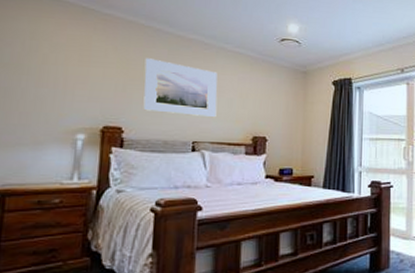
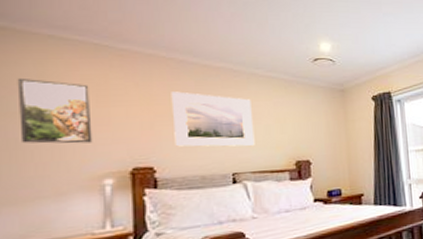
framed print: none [10,32,74,99] -> present [17,77,93,144]

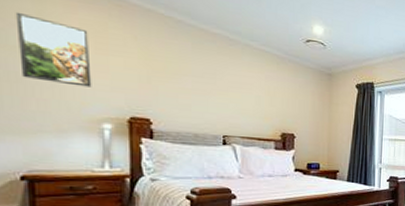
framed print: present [171,91,255,147] -> none [168,50,246,114]

